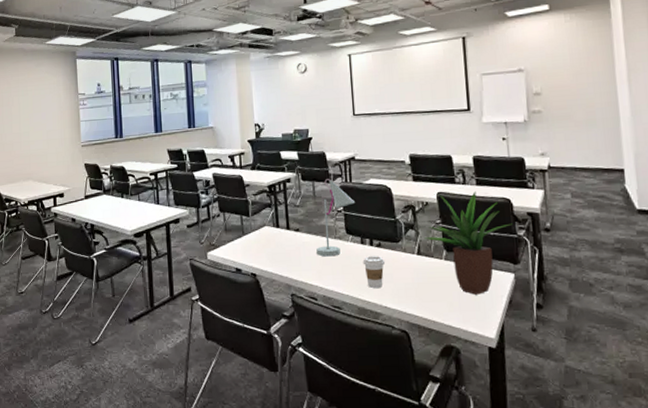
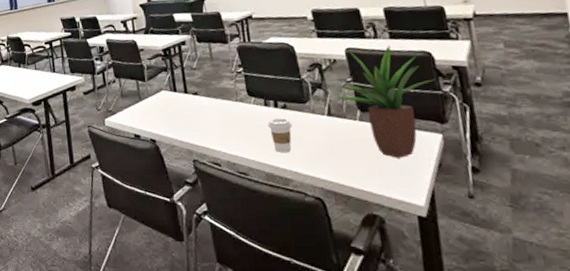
desk lamp: present [316,179,356,257] -> none [217,39,256,121]

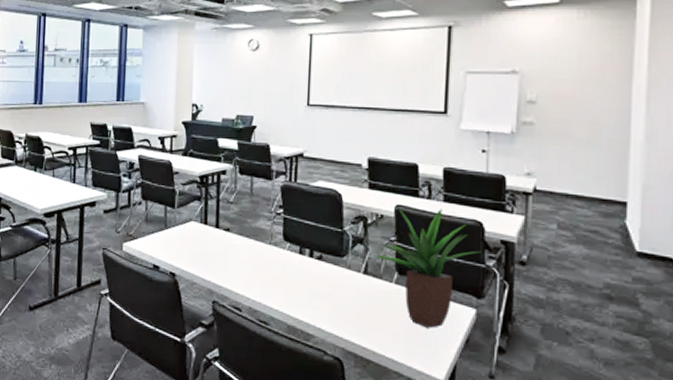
coffee cup: present [267,118,292,152] -> none [299,269,324,306]

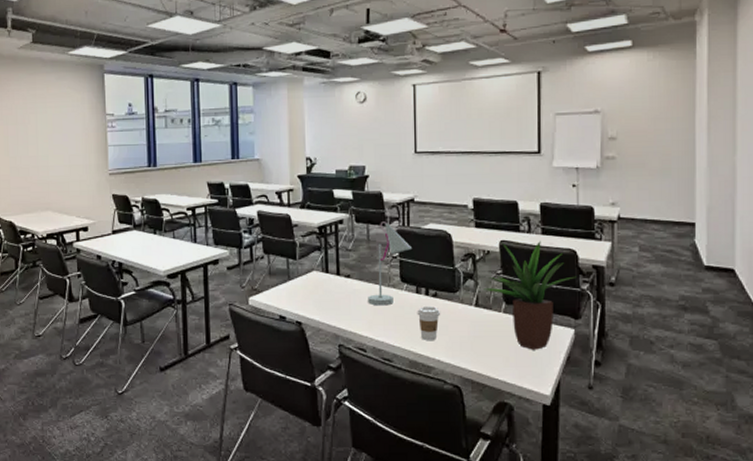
desk lamp: none [247,175,299,264] -> present [368,222,413,306]
coffee cup: none [299,269,324,306] -> present [417,306,440,340]

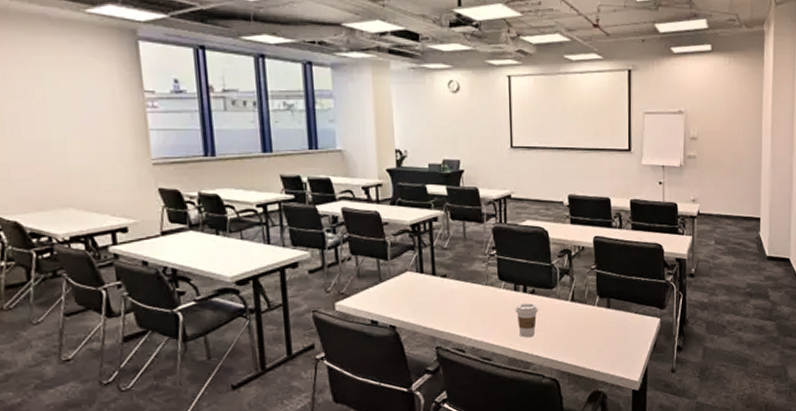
desk lamp: present [368,222,413,306] -> none [465,219,510,305]
potted plant: present [483,241,577,350] -> none [579,236,662,340]

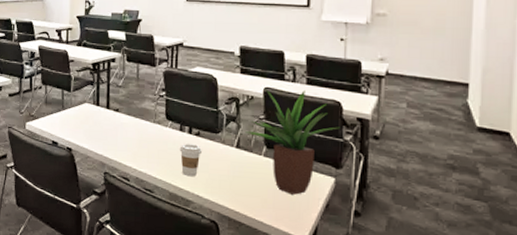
potted plant: none [579,236,662,340] -> present [245,89,340,195]

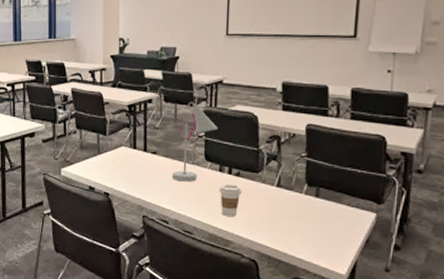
desk lamp: none [134,62,179,140] -> present [172,102,219,182]
potted plant: present [245,89,340,195] -> none [286,125,383,231]

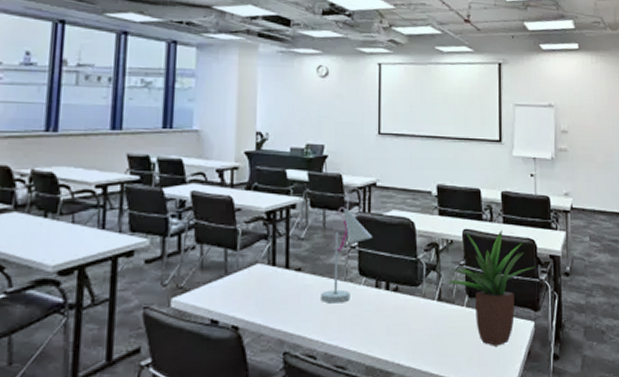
coffee cup: present [219,184,241,216] -> none [376,302,401,341]
potted plant: none [286,125,383,231] -> present [446,230,536,346]

